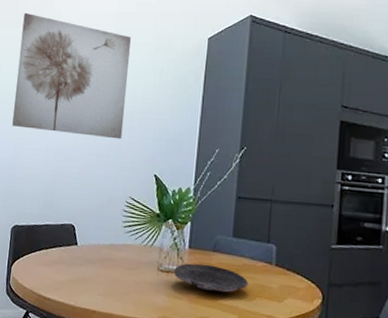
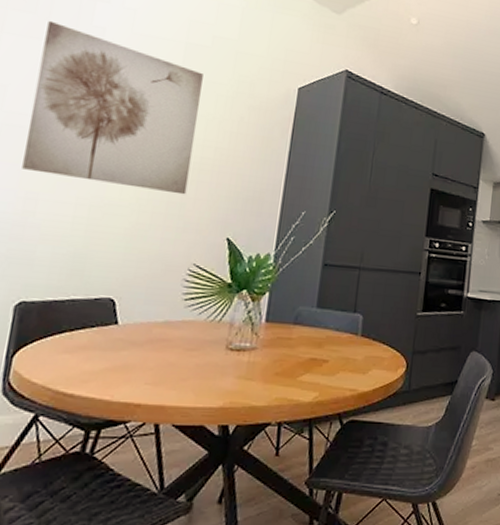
bowl: present [174,263,249,293] -> none [246,338,333,369]

